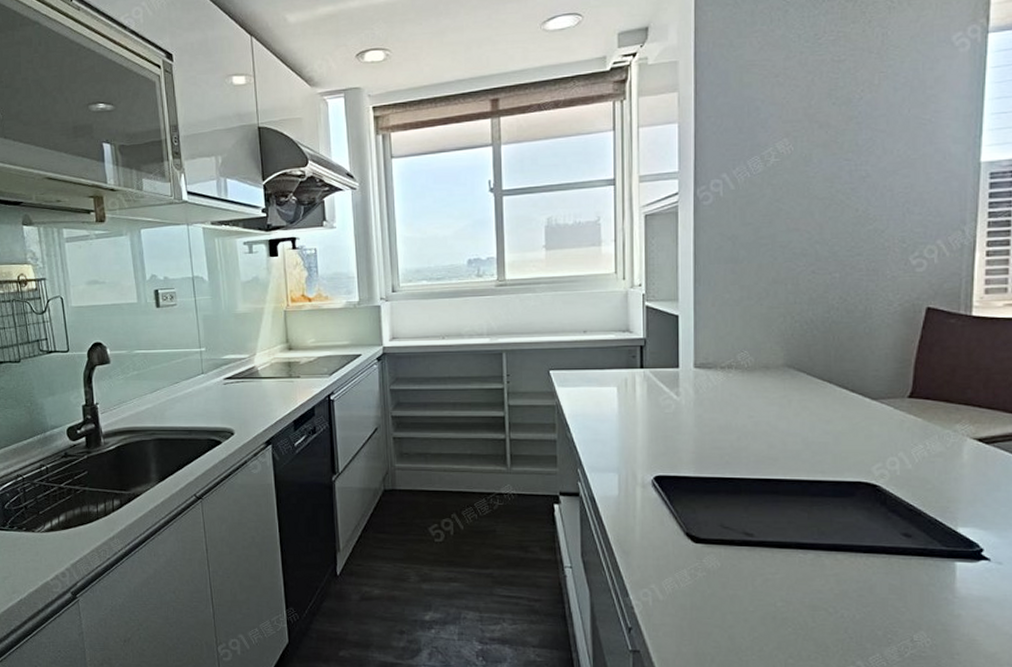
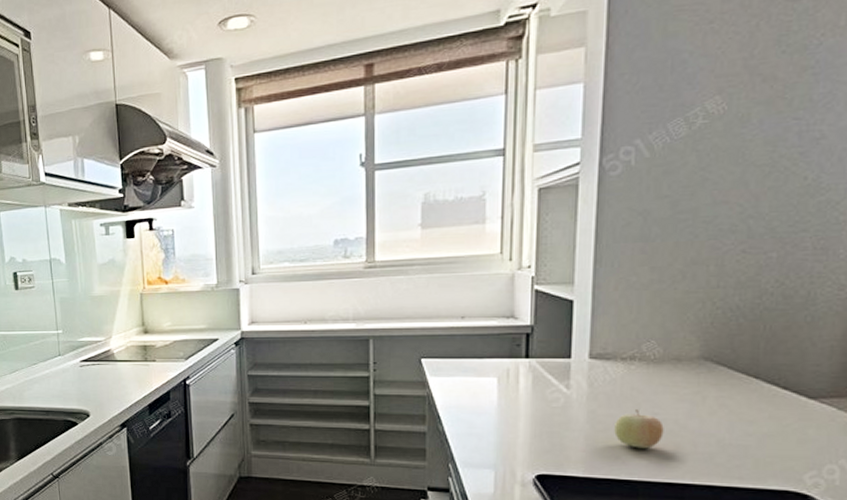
fruit: none [718,413,759,449] -> present [614,409,664,449]

